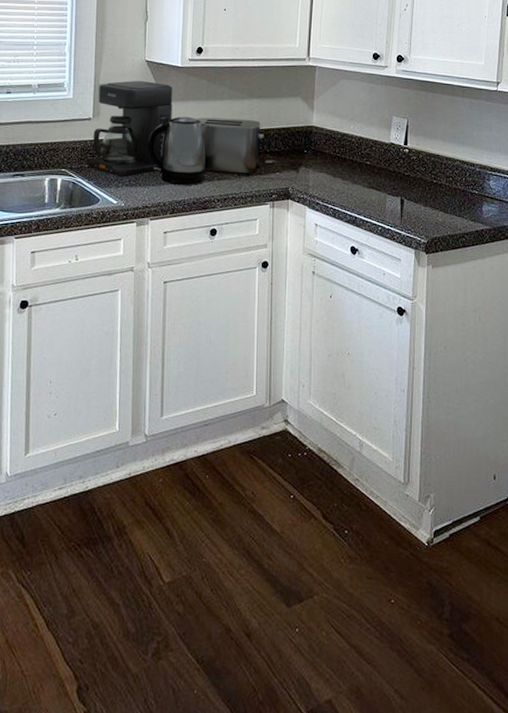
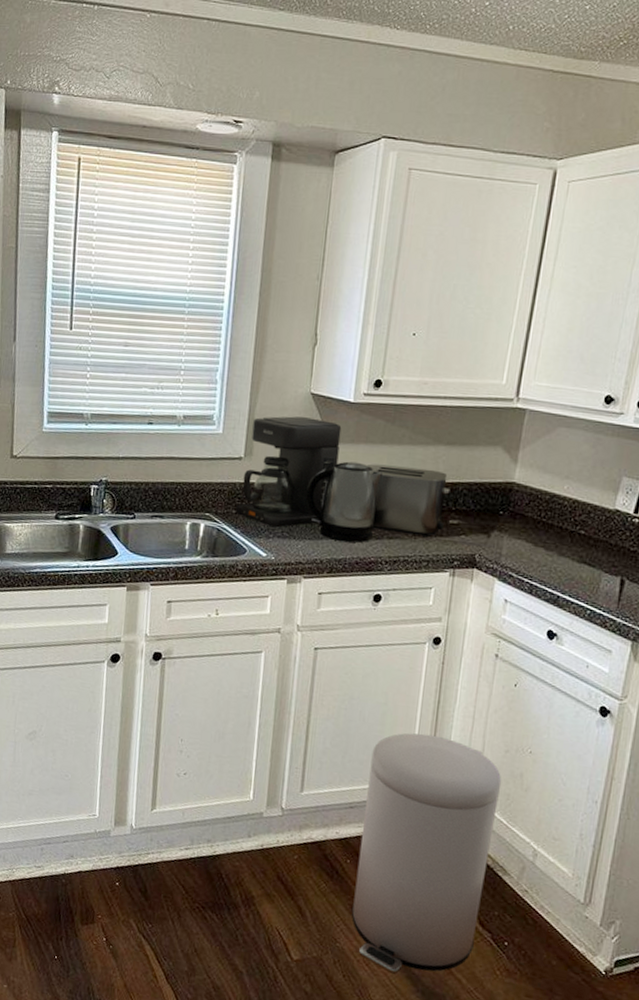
pedal bin: none [213,348,328,579] -> present [351,733,502,974]

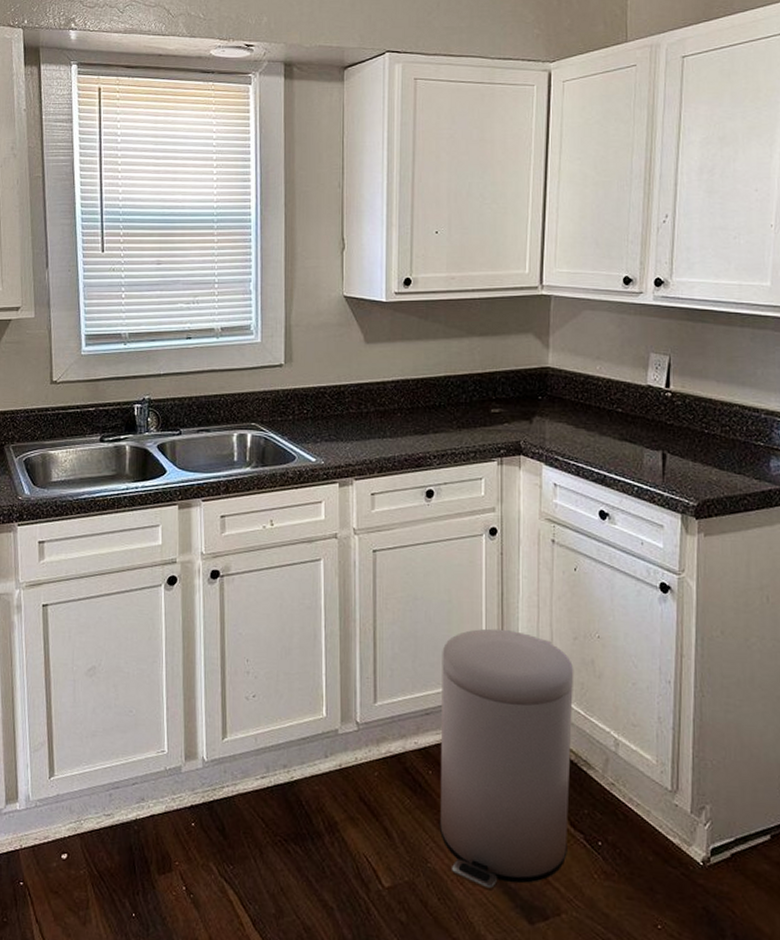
coffee maker: present [235,416,342,527] -> none [281,320,377,431]
kettle: present [306,461,382,543] -> none [349,360,421,439]
toaster: present [367,463,450,536] -> none [406,360,489,427]

